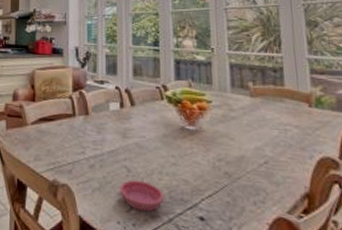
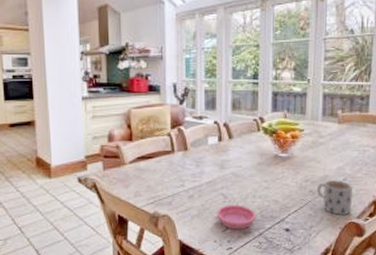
mug: none [233,162,279,207] -> present [316,180,352,215]

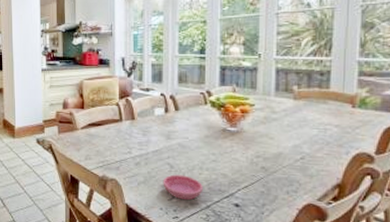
mug: present [316,180,352,215] -> none [269,158,312,196]

